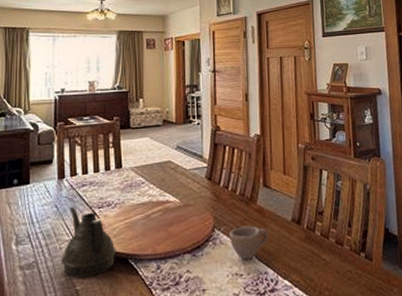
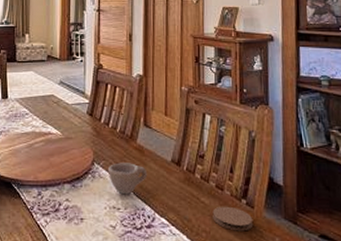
coaster: none [333,261,373,286] -> present [212,206,253,231]

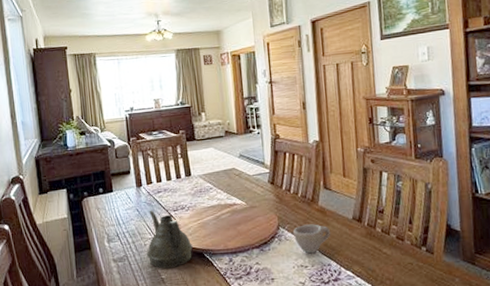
coaster: present [212,206,253,231] -> none [394,254,434,276]

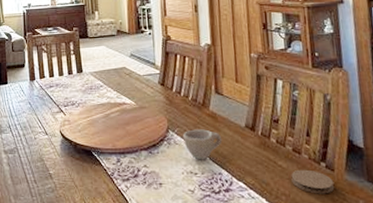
teapot: present [146,210,193,269] -> none [35,104,81,164]
coaster: none [394,254,434,276] -> present [291,169,334,194]

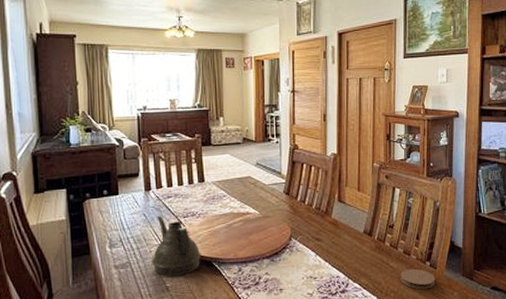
teapot: none [35,104,81,164] -> present [151,215,201,277]
cup: present [182,129,223,160] -> none [304,236,342,265]

